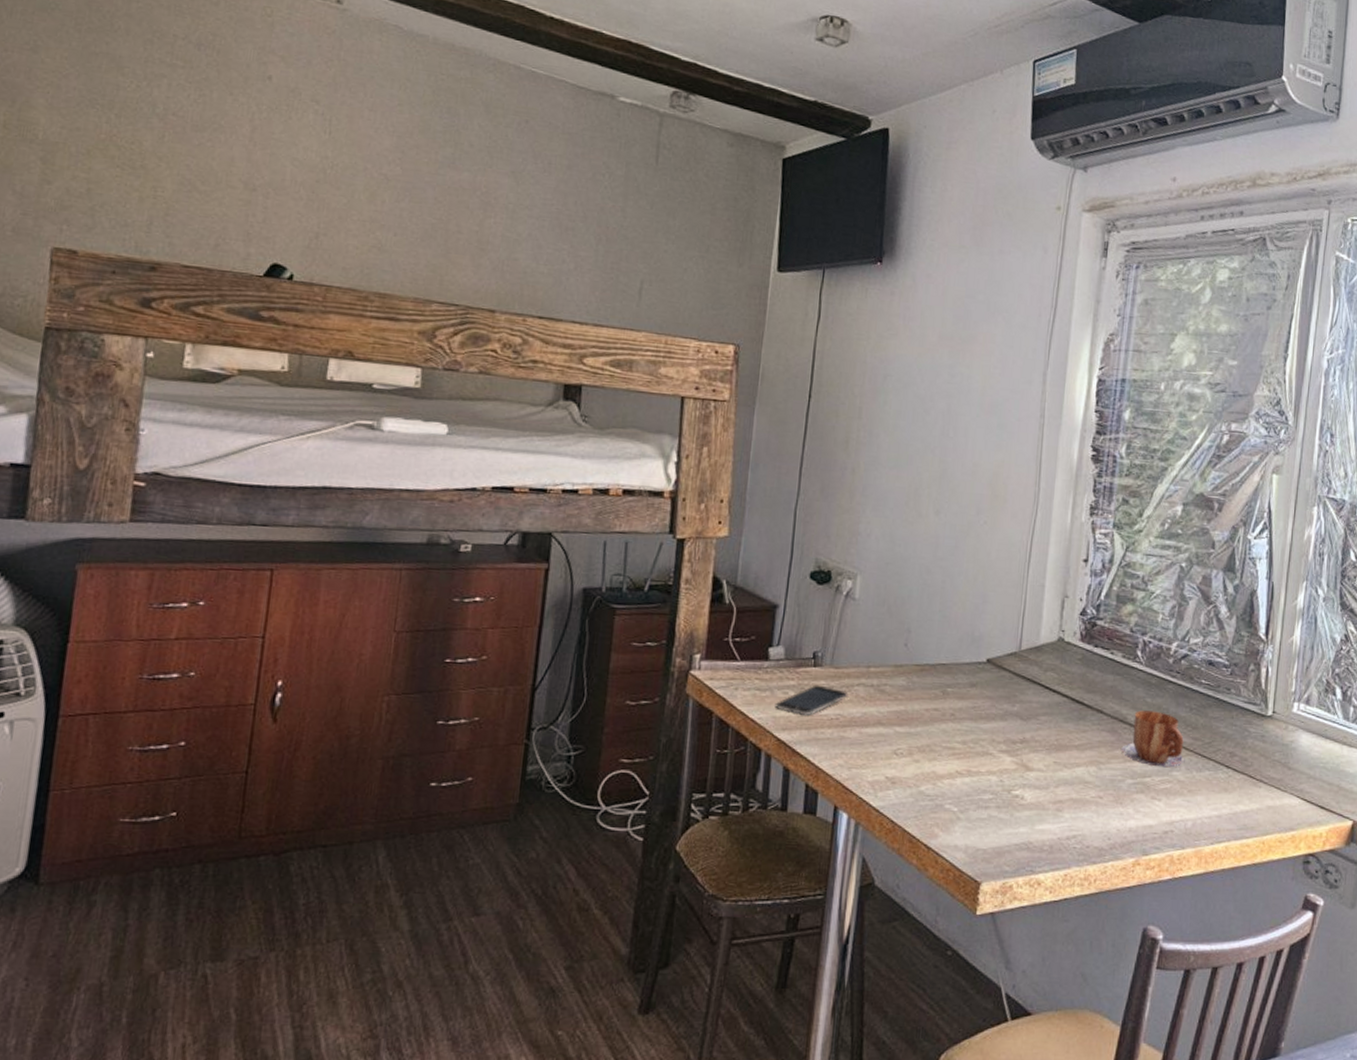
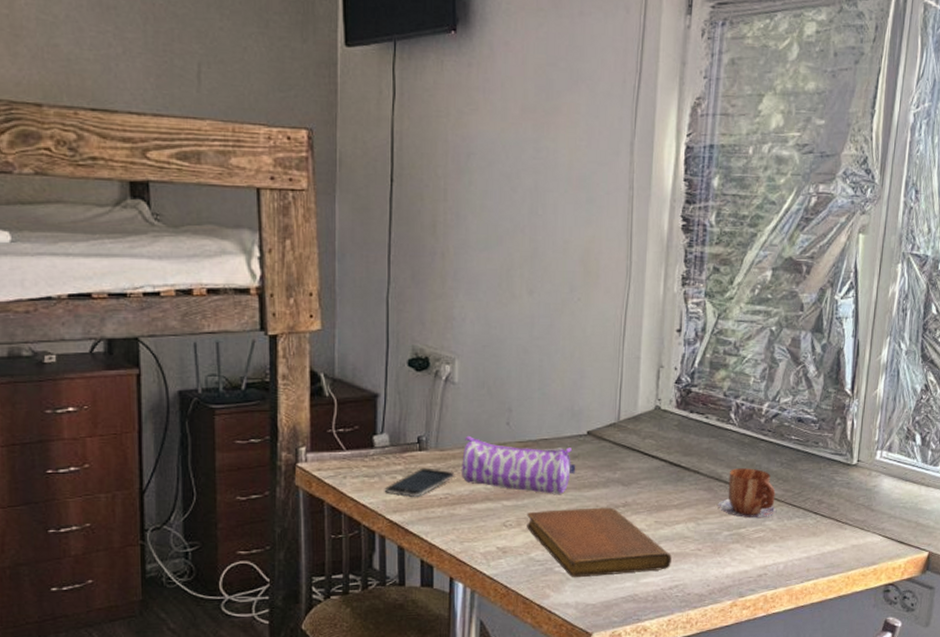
pencil case: none [855,654,974,724] -> present [462,435,576,494]
notebook: none [918,740,1070,818] -> present [527,507,672,578]

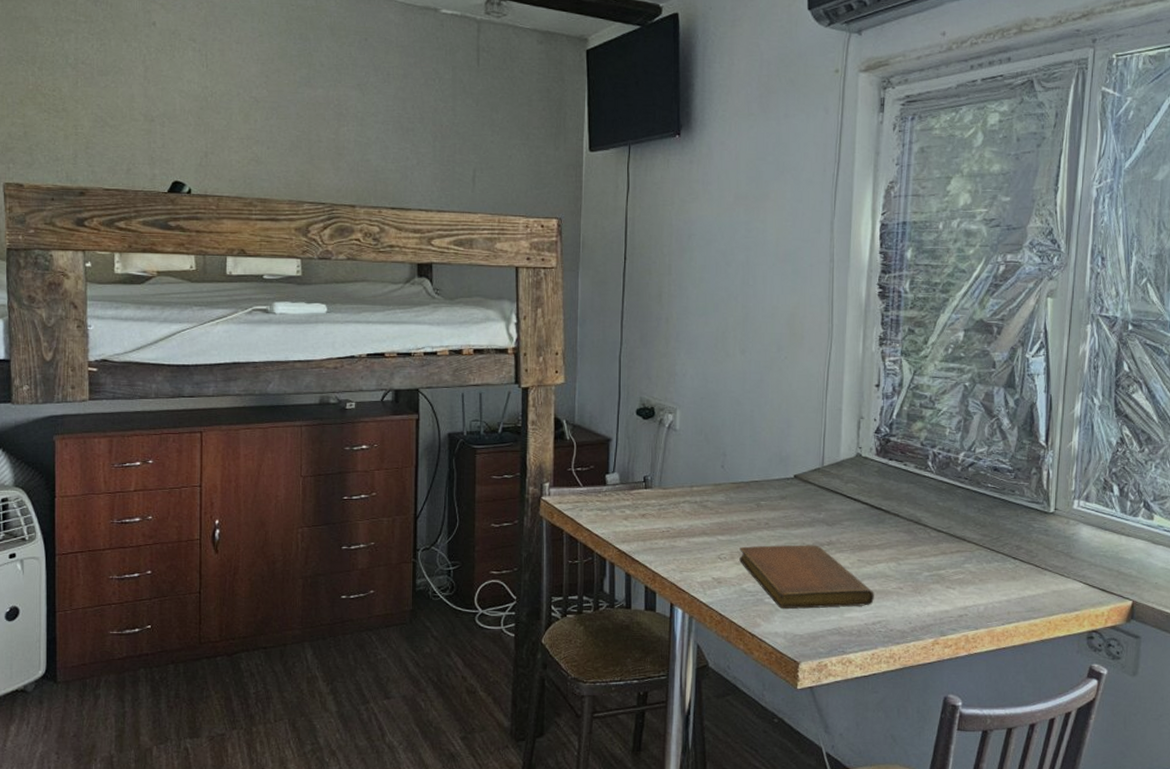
smartphone: present [384,467,455,497] -> none [614,504,676,529]
pencil case: present [462,435,576,494] -> none [682,476,784,531]
mug: present [718,468,777,519] -> none [917,513,976,561]

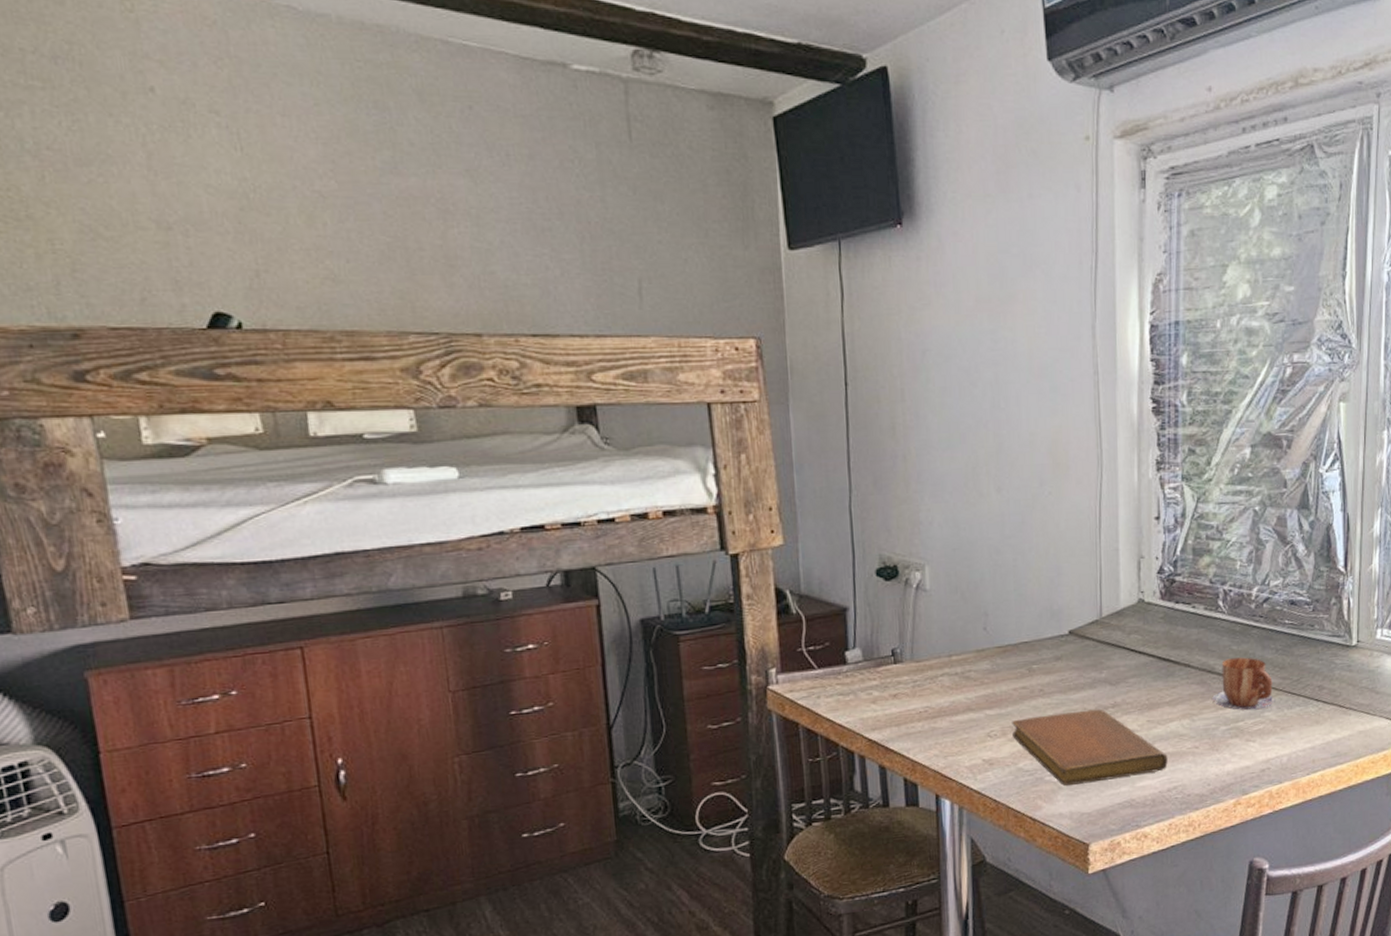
mug: none [917,513,976,561] -> present [1212,657,1275,711]

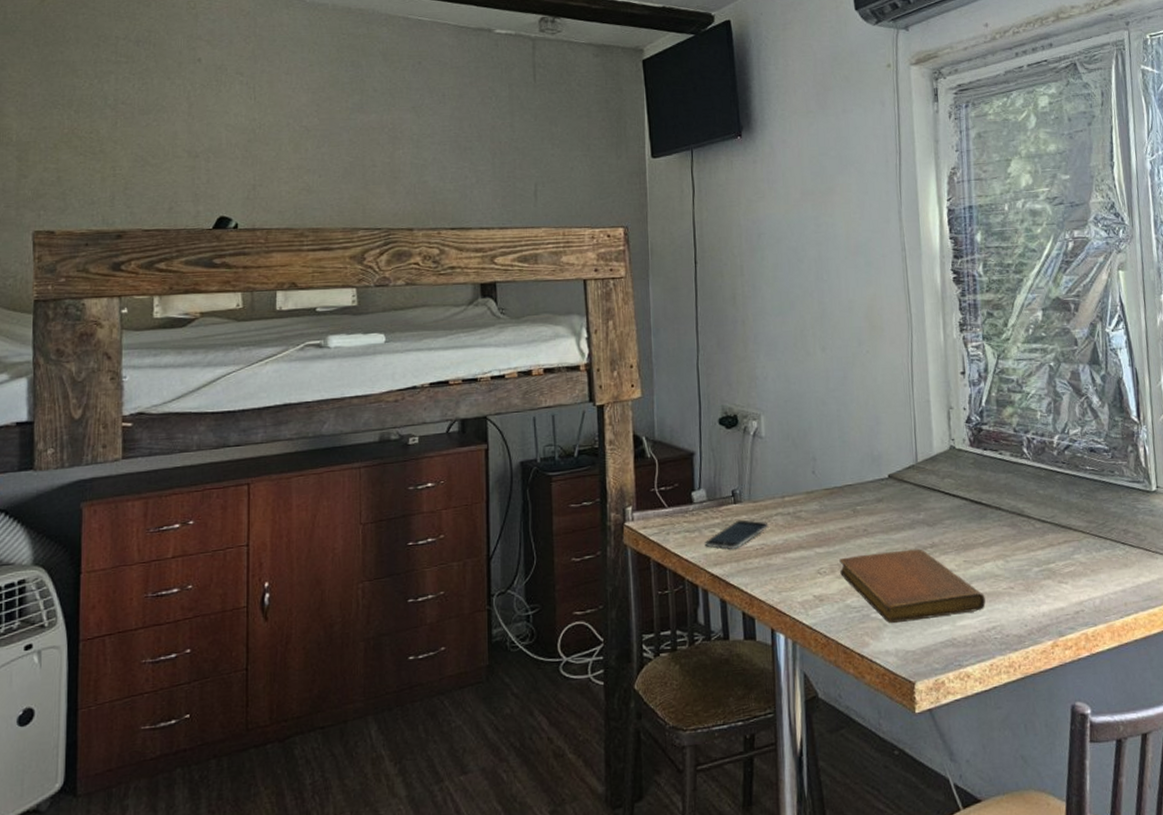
smartphone: none [860,681,934,713] -> present [704,519,769,549]
mug: present [1212,657,1275,711] -> none [1023,501,1084,553]

